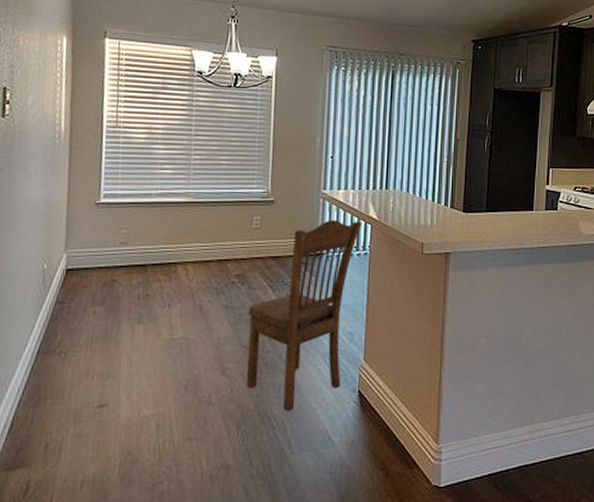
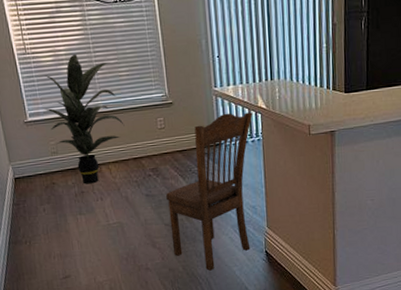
indoor plant: none [123,134,215,286] -> present [44,53,125,184]

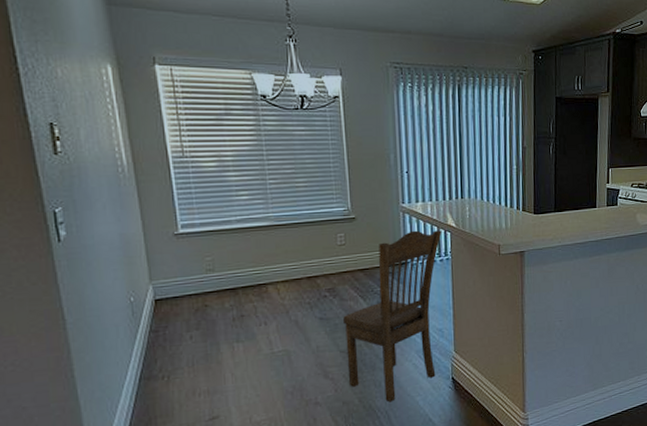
indoor plant: present [44,53,125,184] -> none [201,160,299,307]

